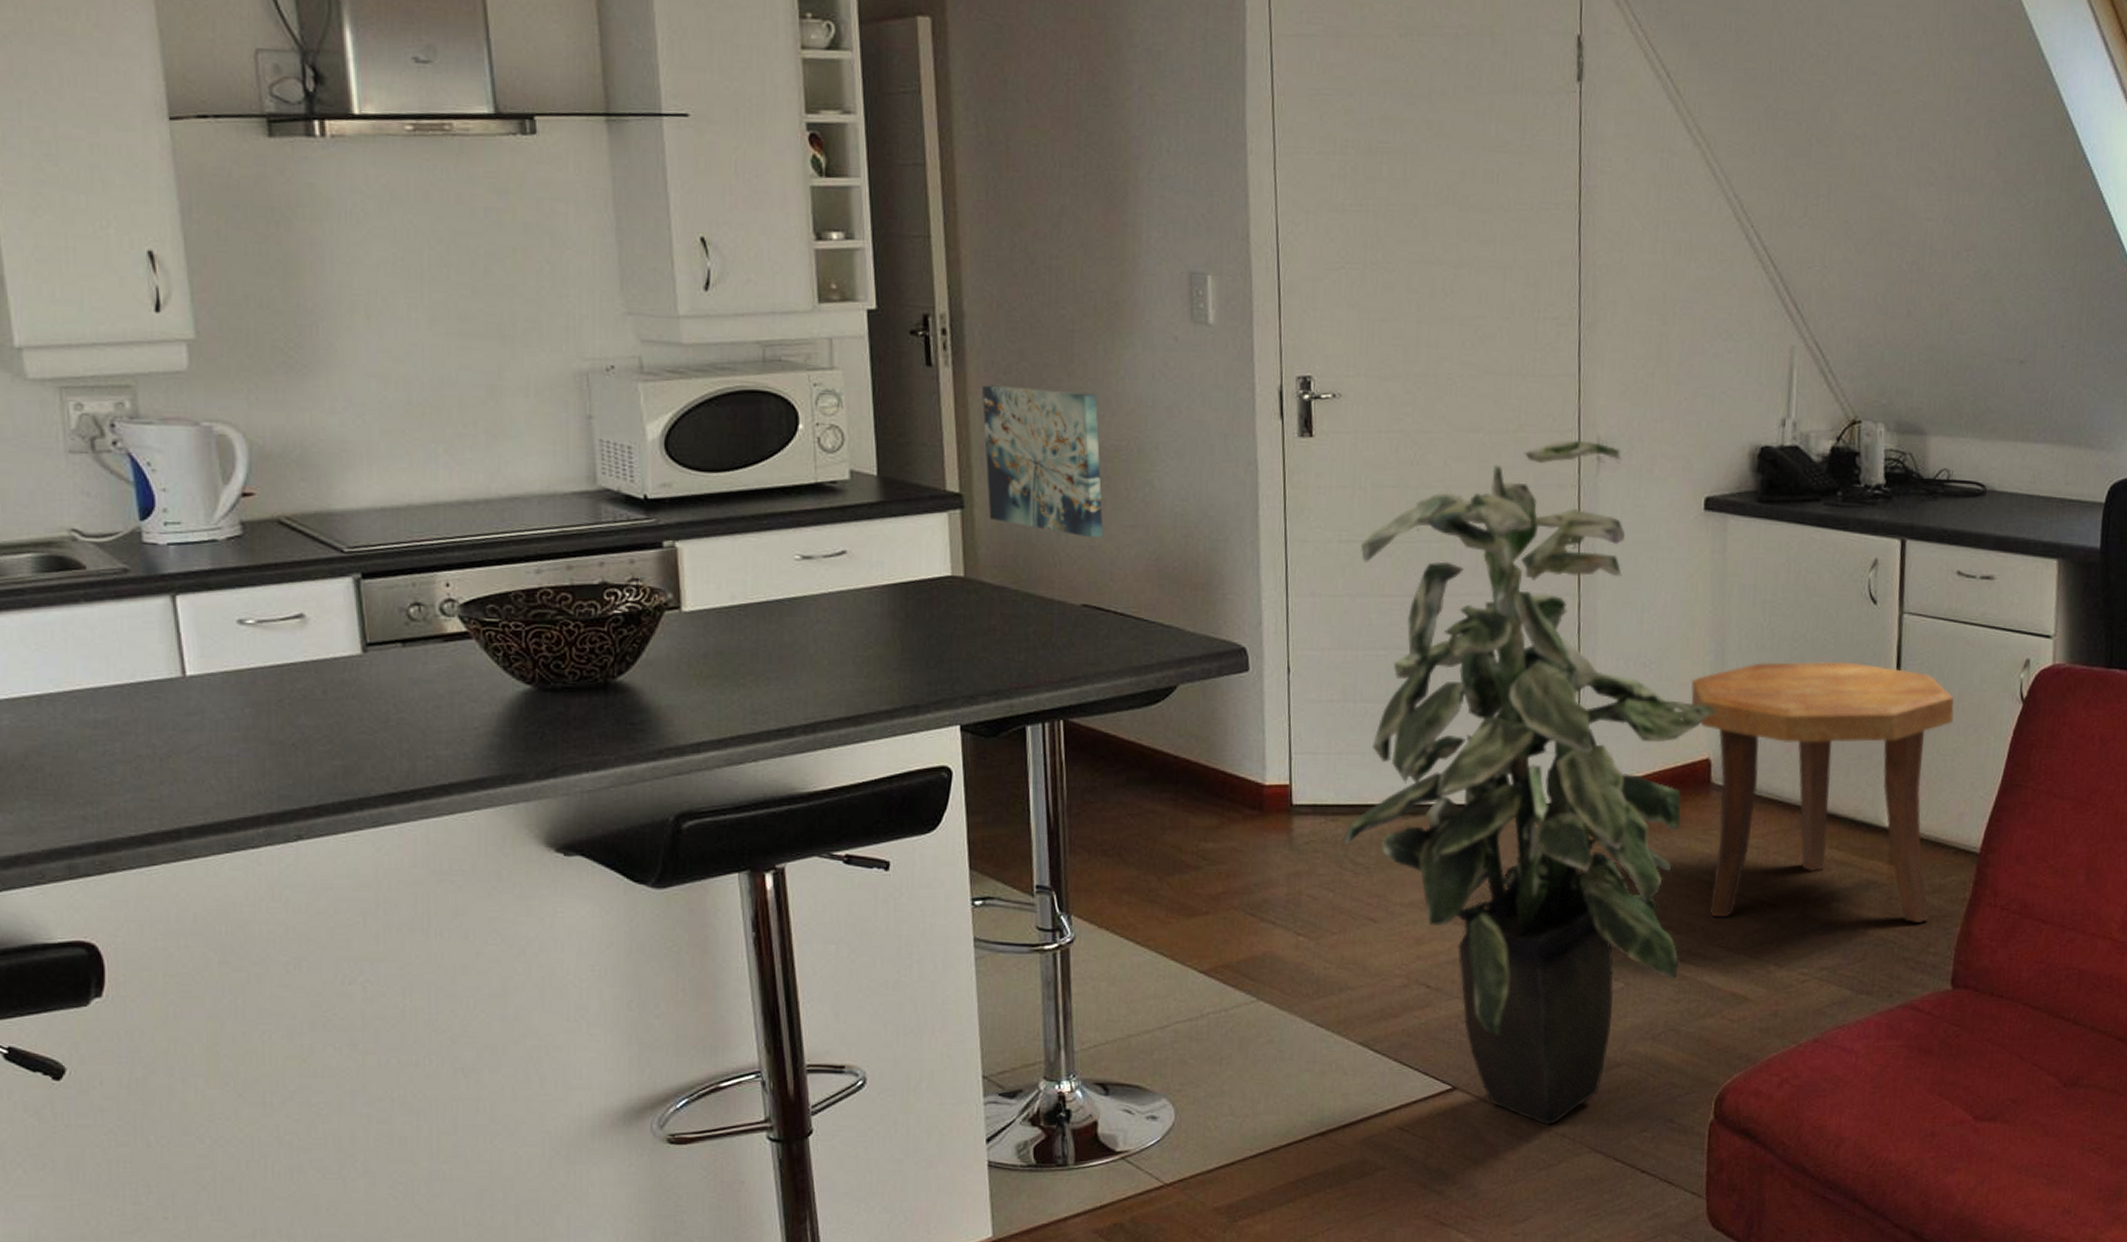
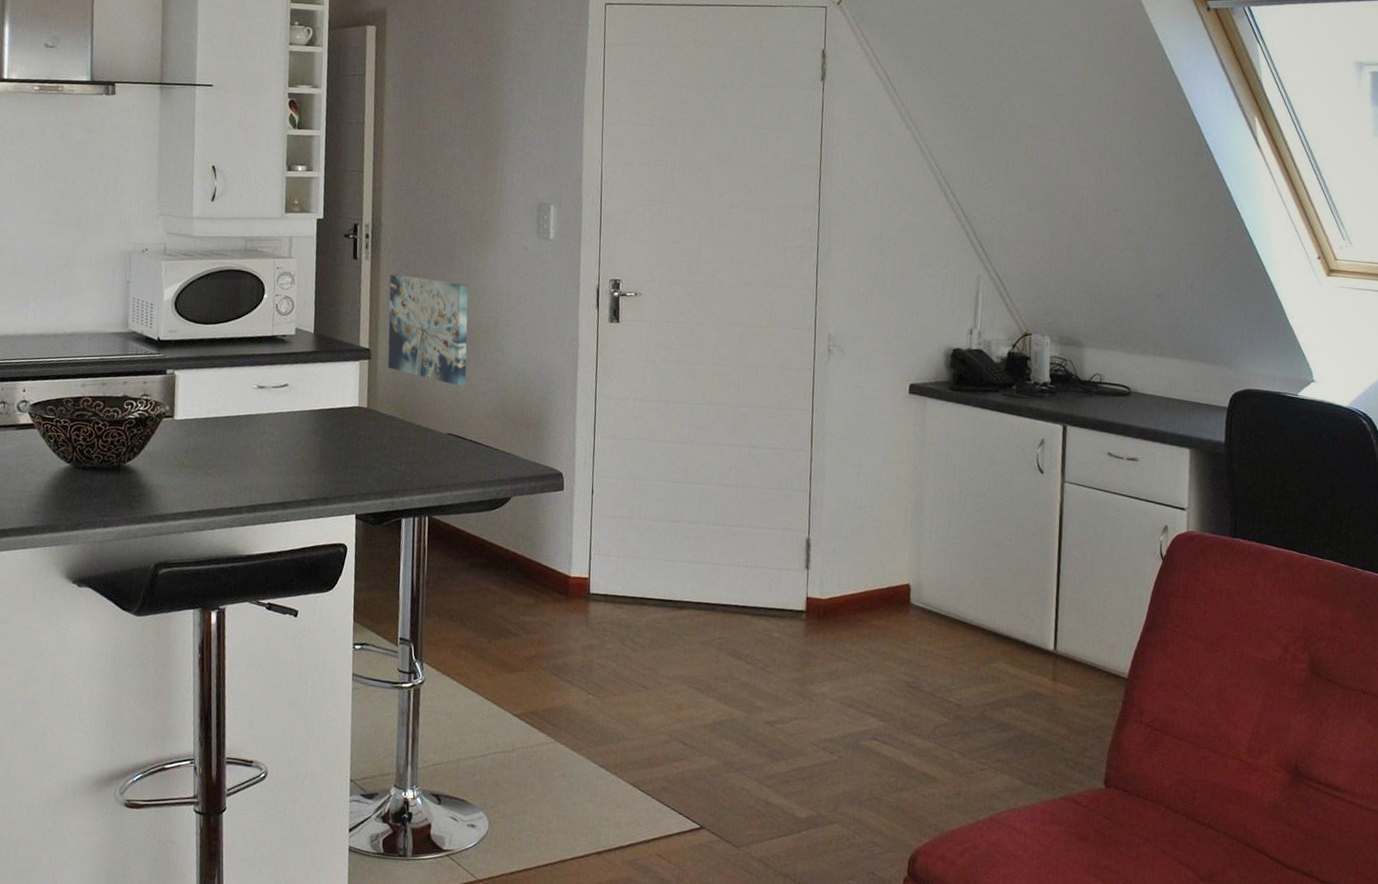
indoor plant: present [1342,439,1717,1125] -> none [626,335,916,866]
side table: present [1691,661,1954,922] -> none [896,512,1106,731]

